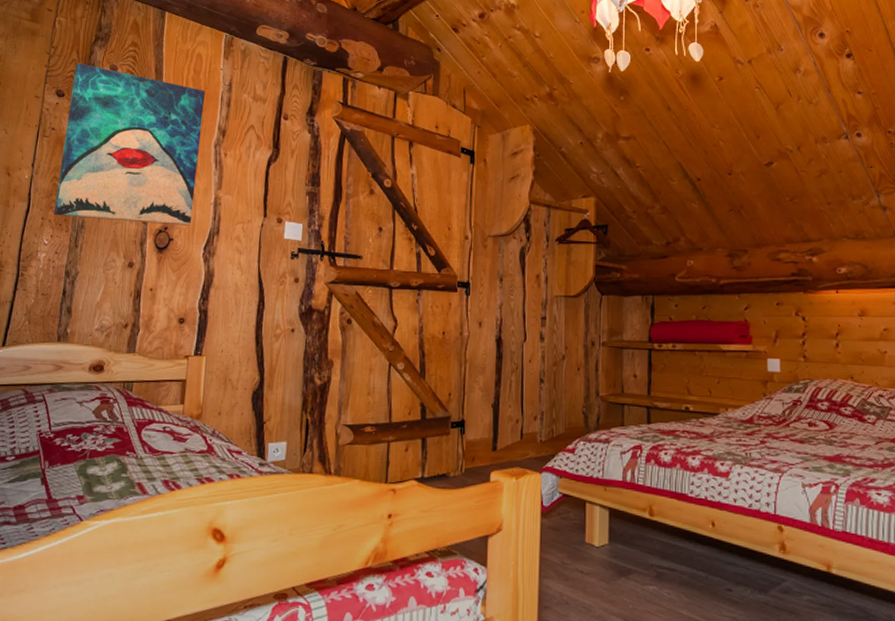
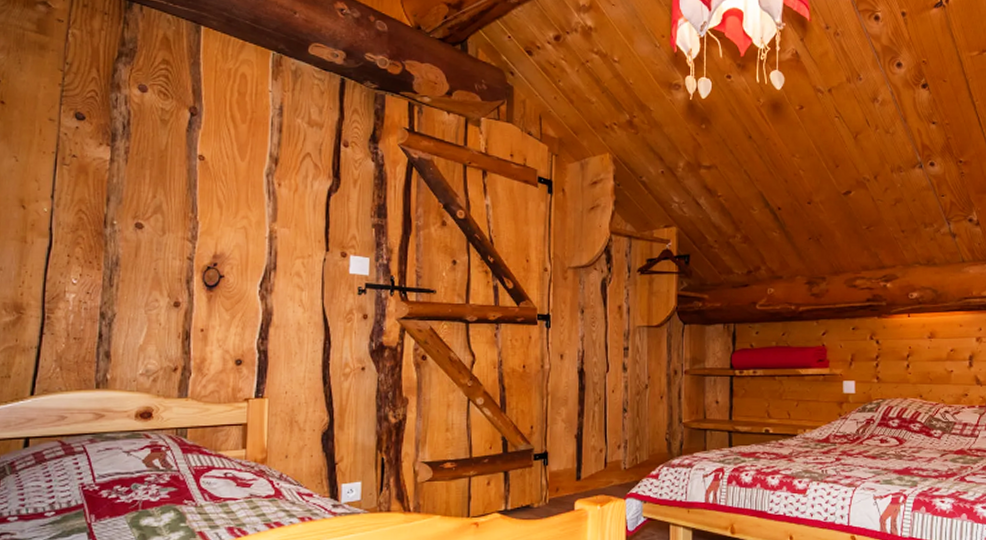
wall art: present [53,63,205,226] -> none [81,82,252,261]

